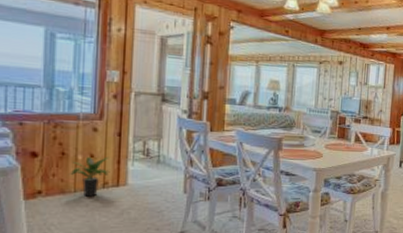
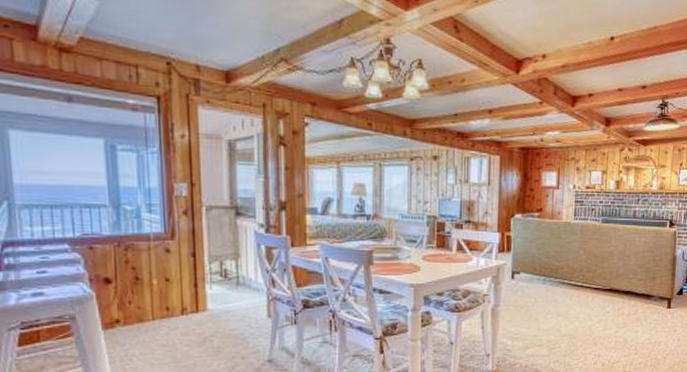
potted plant: present [68,156,110,197] -> none [144,280,188,325]

